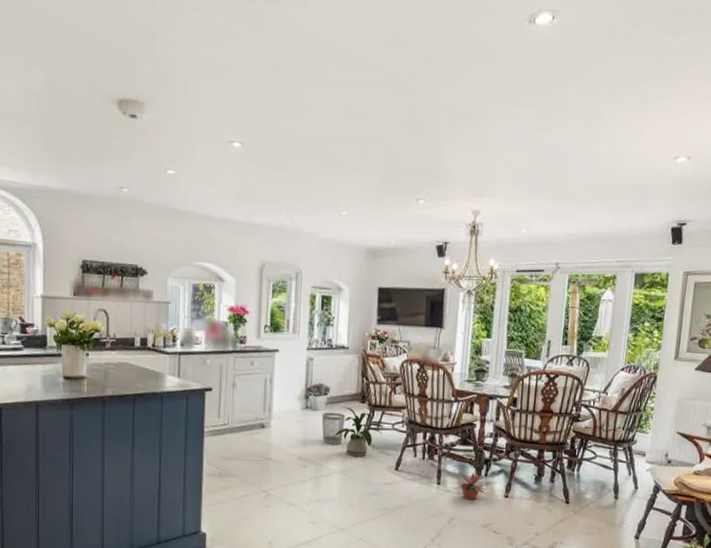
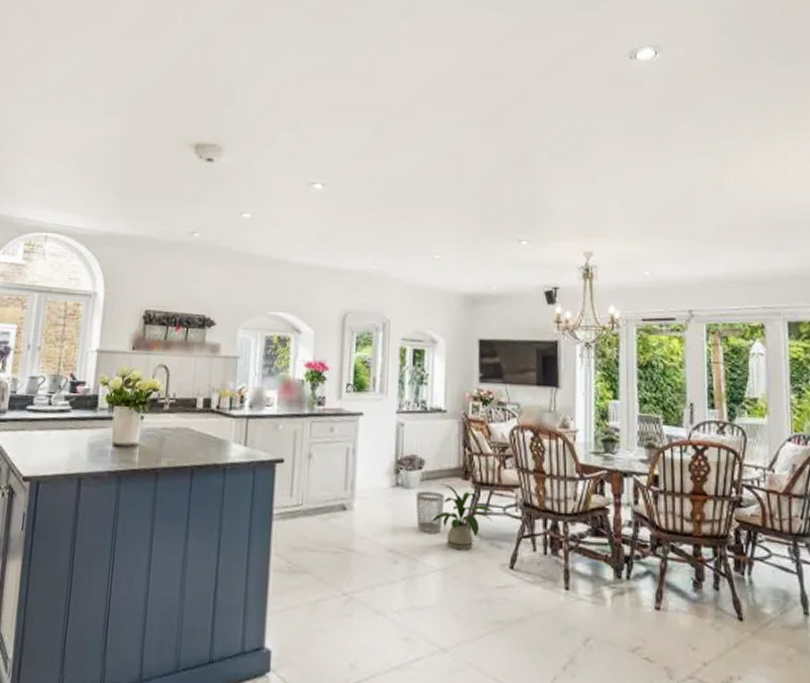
potted plant: present [456,473,486,500] -> none [590,575,630,612]

